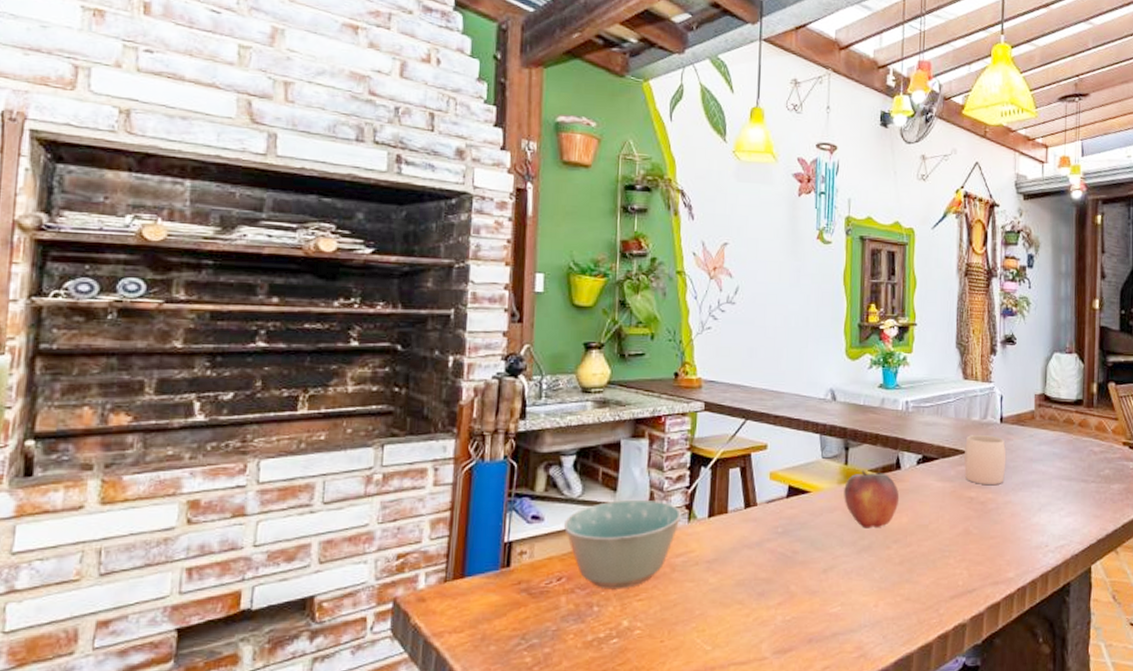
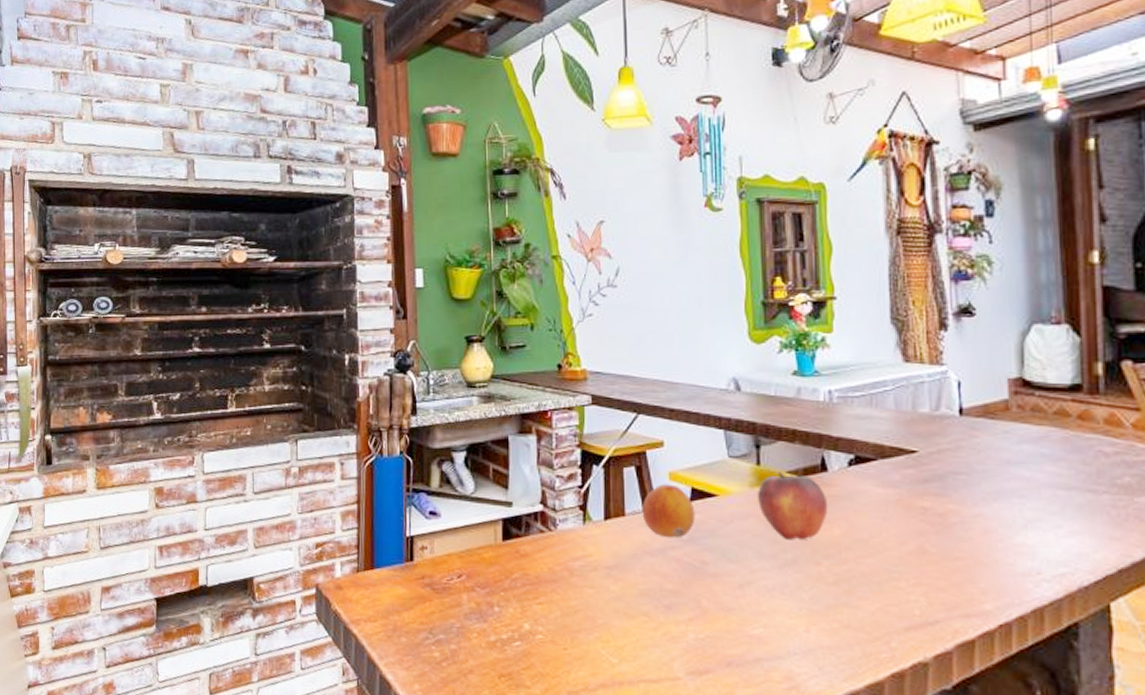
bowl: present [563,499,681,588] -> none [459,498,575,590]
fruit: none [743,483,791,532] -> present [642,484,695,538]
mug: present [964,434,1007,484] -> none [912,429,972,493]

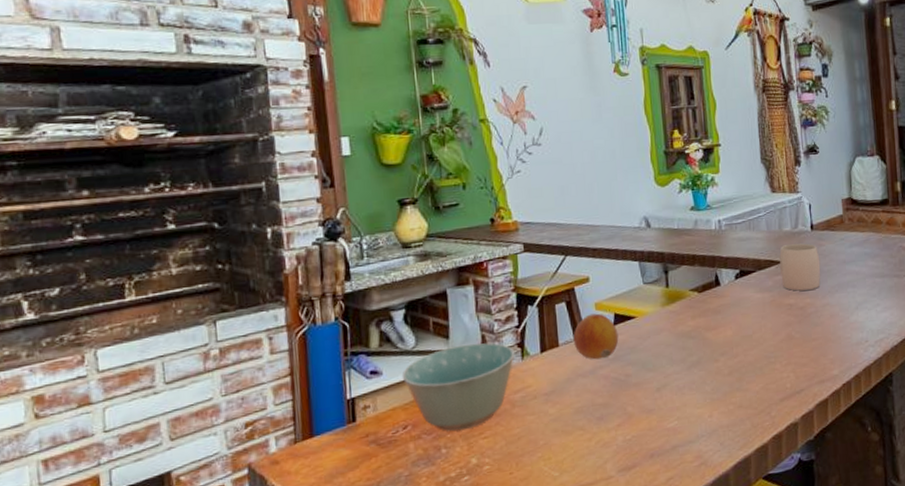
bowl: none [459,498,575,590] -> present [401,343,514,431]
fruit: present [758,471,829,540] -> none [668,290,722,346]
mug: none [912,429,972,493] -> present [779,243,821,291]

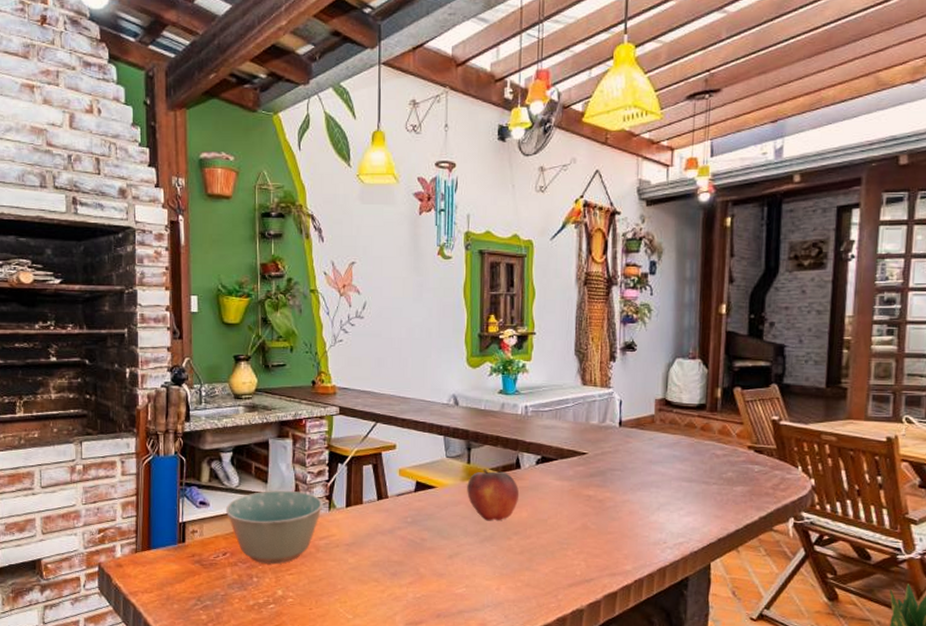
fruit: present [573,313,619,360] -> none [376,478,418,521]
fruit: none [668,290,722,346] -> present [467,468,520,521]
mug: present [779,243,821,291] -> none [582,437,625,484]

